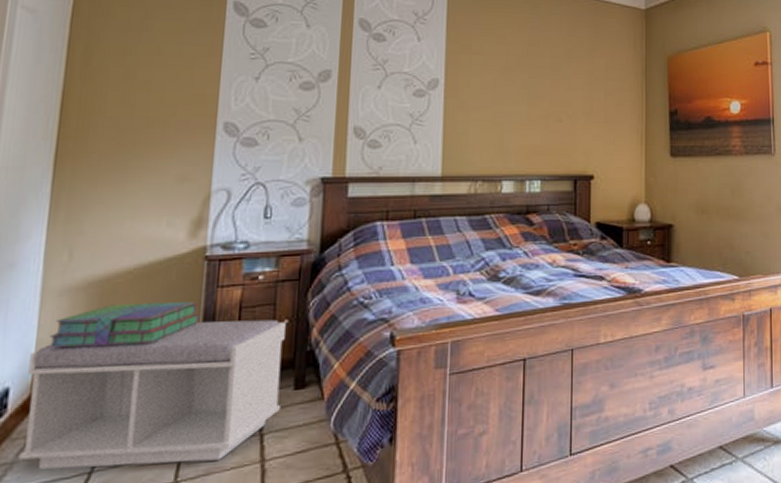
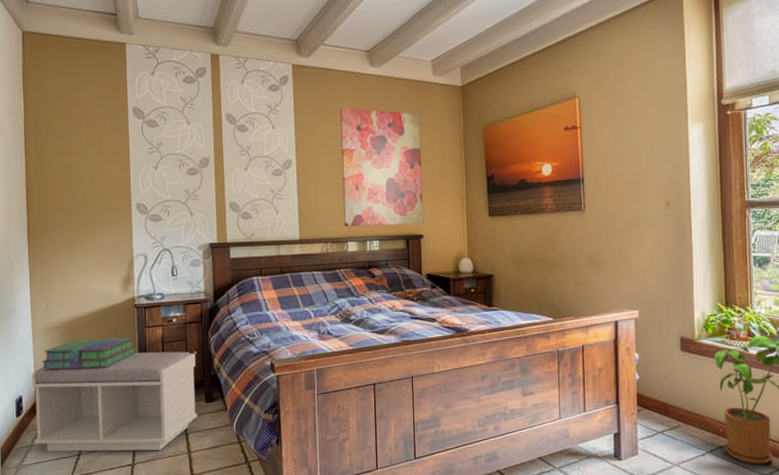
wall art: none [498,23,597,162] -> present [339,108,424,227]

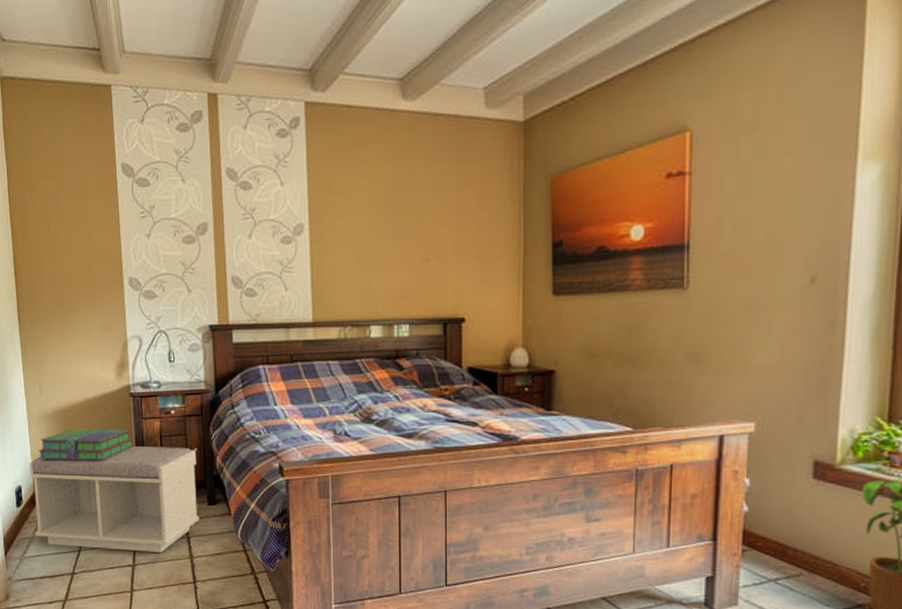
wall art: present [339,108,424,227] -> none [363,155,466,307]

